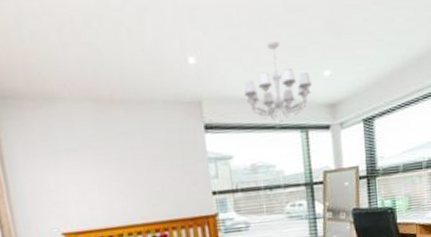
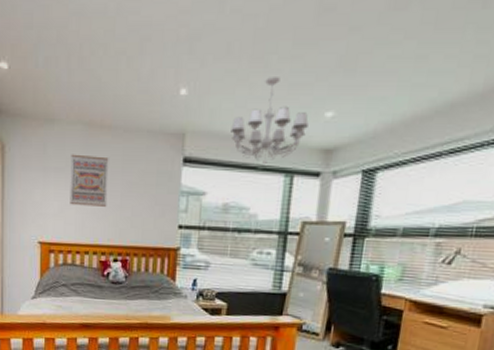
wall art: none [82,132,134,188] -> present [70,154,109,207]

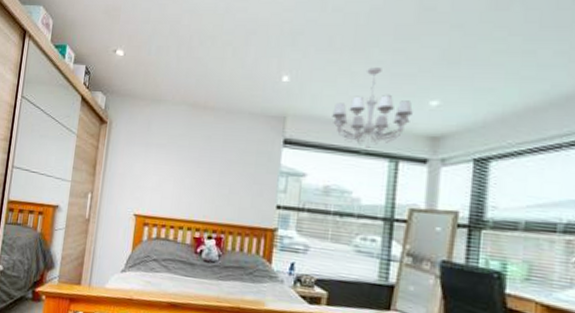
wall art: present [70,154,109,207] -> none [168,132,210,183]

